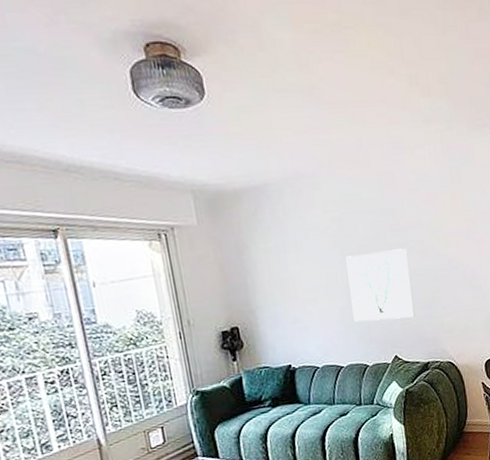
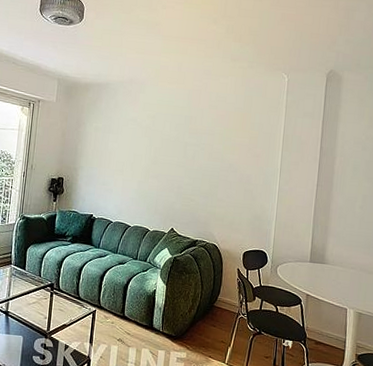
wall art: present [346,248,415,322] -> none [146,145,199,202]

